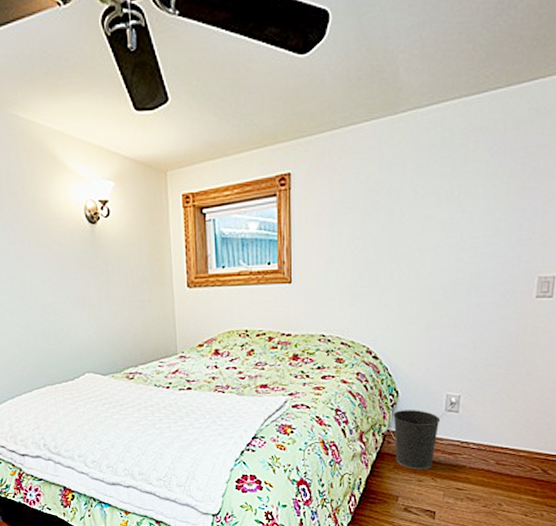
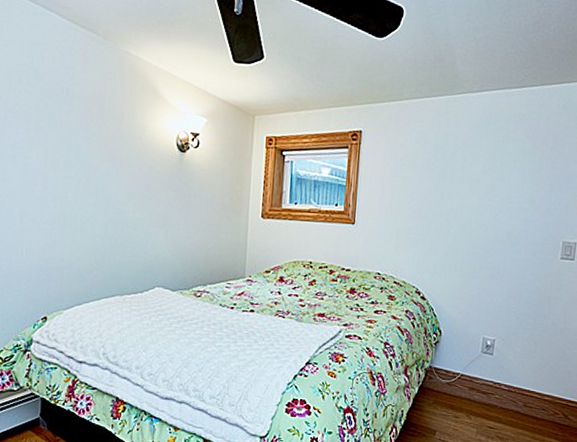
wastebasket: present [393,410,441,470] -> none [435,348,477,407]

